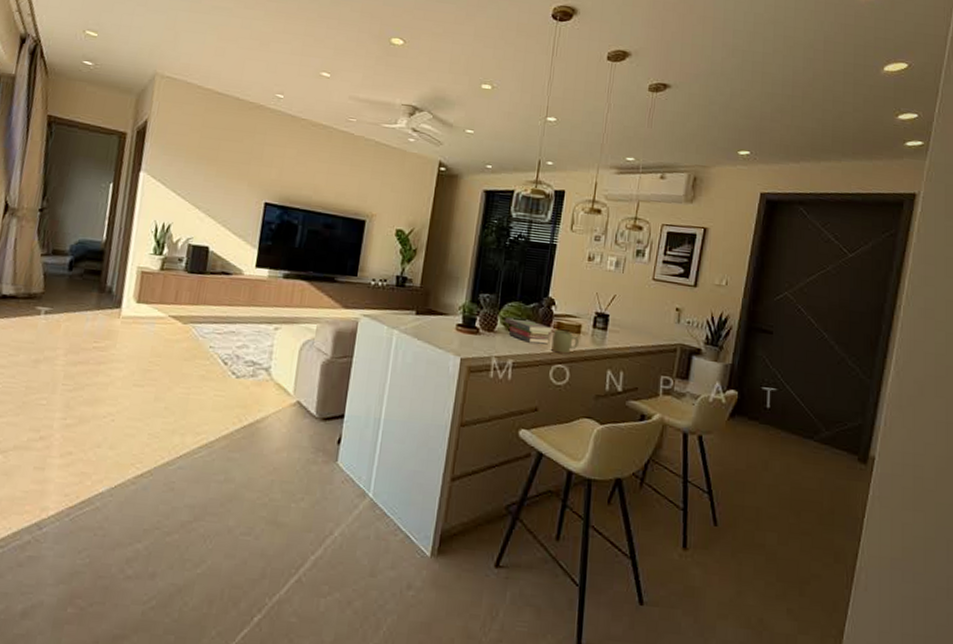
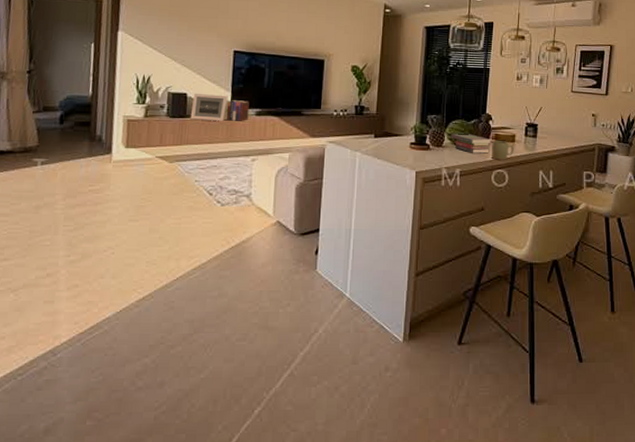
picture frame: none [210,247,255,283] -> present [190,93,229,122]
books: none [247,258,277,284] -> present [224,100,249,121]

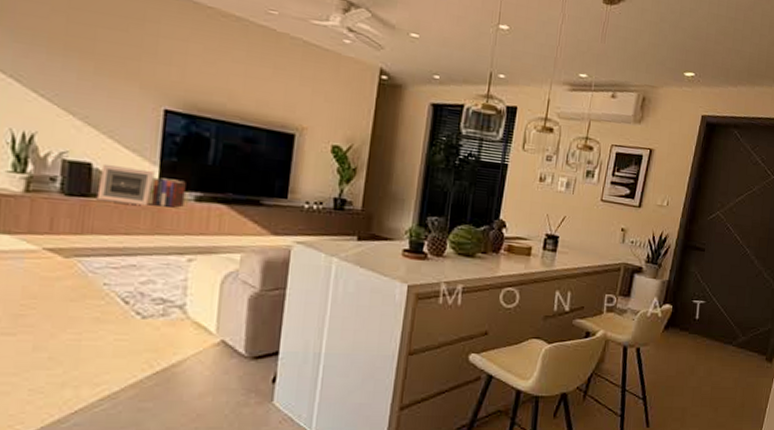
books: present [451,133,491,154] -> none [454,241,502,268]
mug: present [492,141,514,160] -> none [502,253,529,277]

